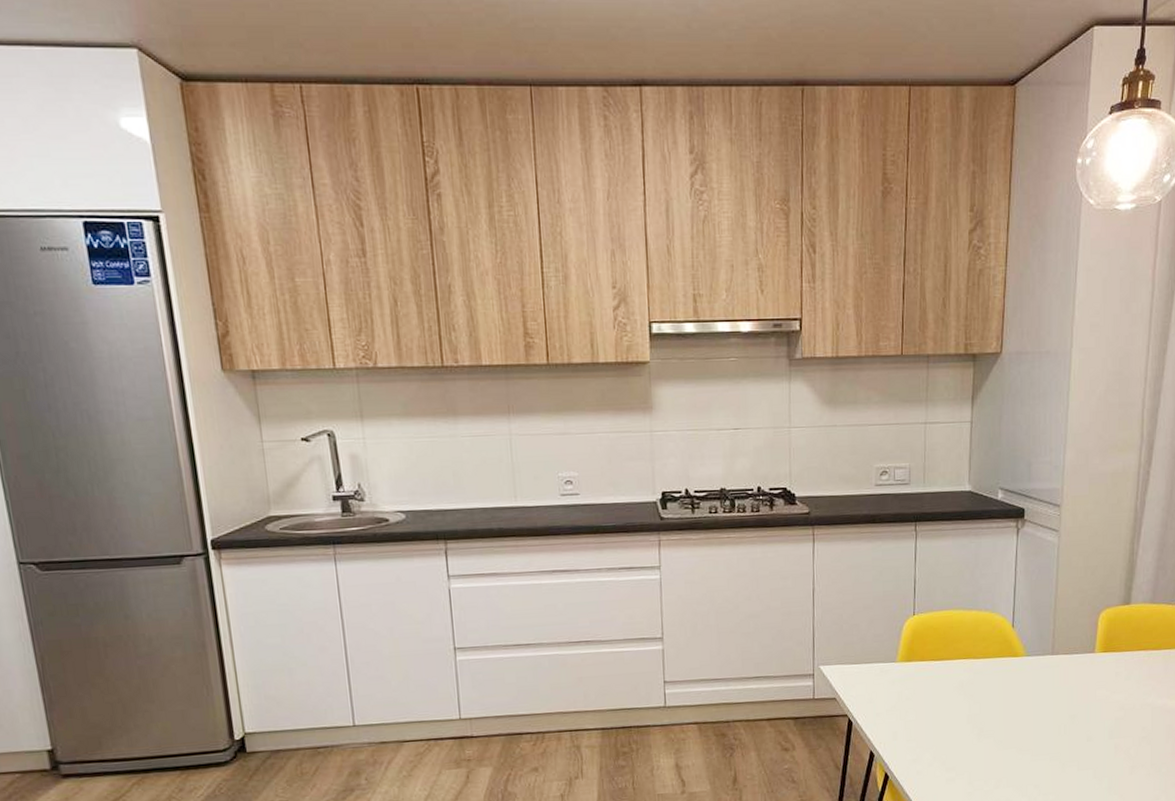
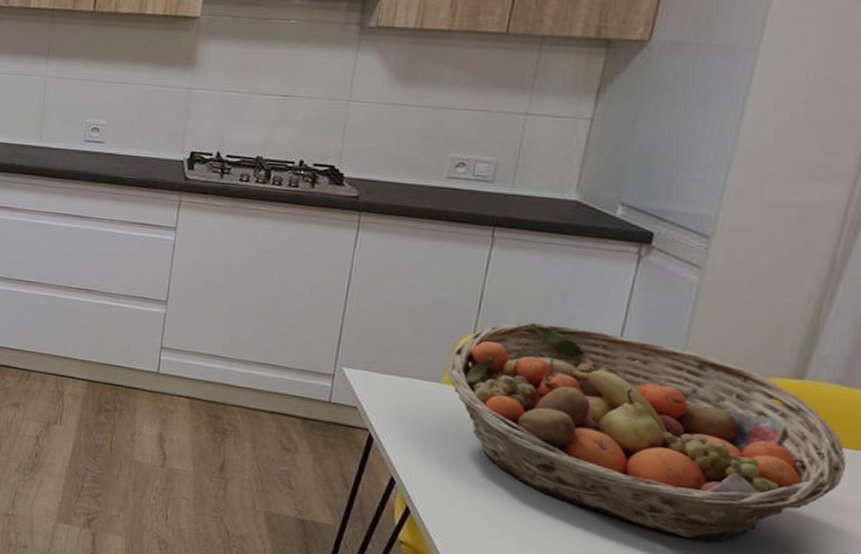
fruit basket: none [898,595,1161,744] -> present [446,322,847,541]

